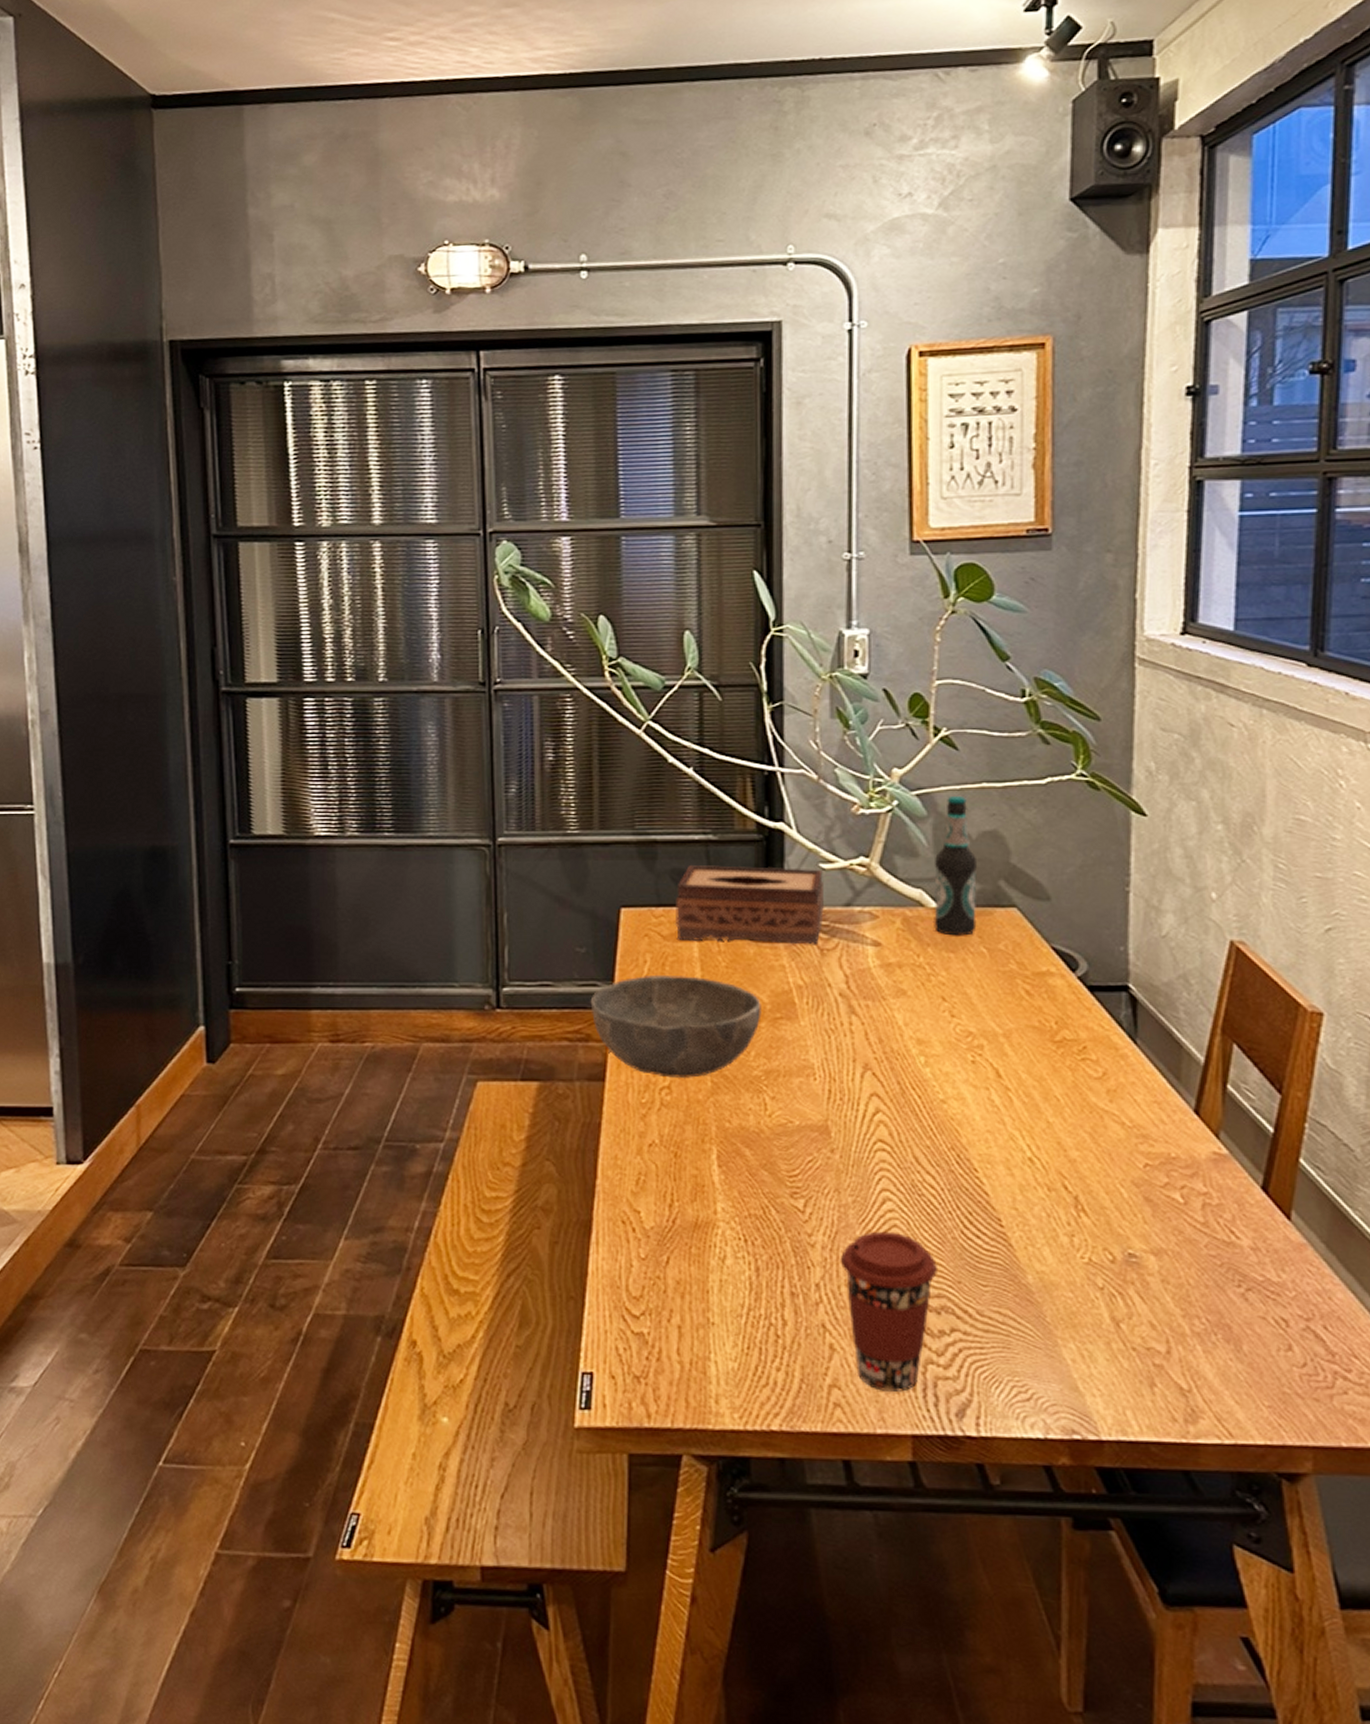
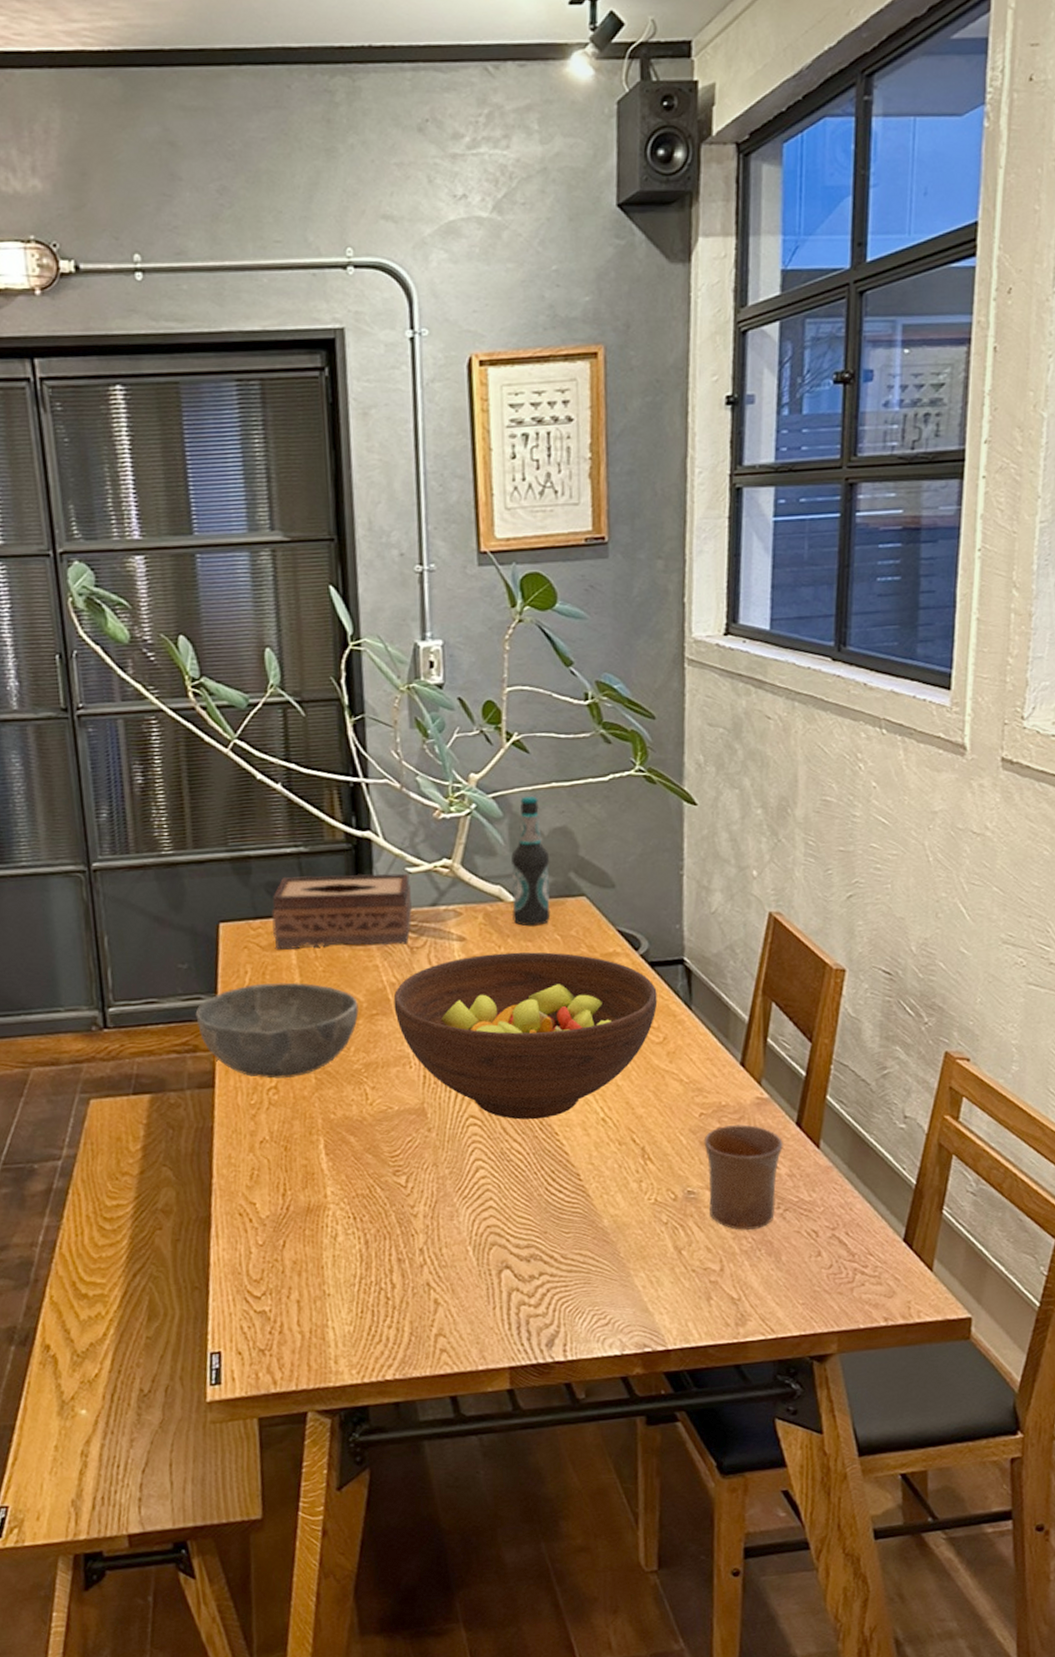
fruit bowl: none [800,963,1097,1152] -> present [393,952,658,1120]
coffee cup: present [840,1231,937,1392] -> none [440,1195,526,1334]
mug: none [1148,1182,1246,1308] -> present [703,1124,783,1230]

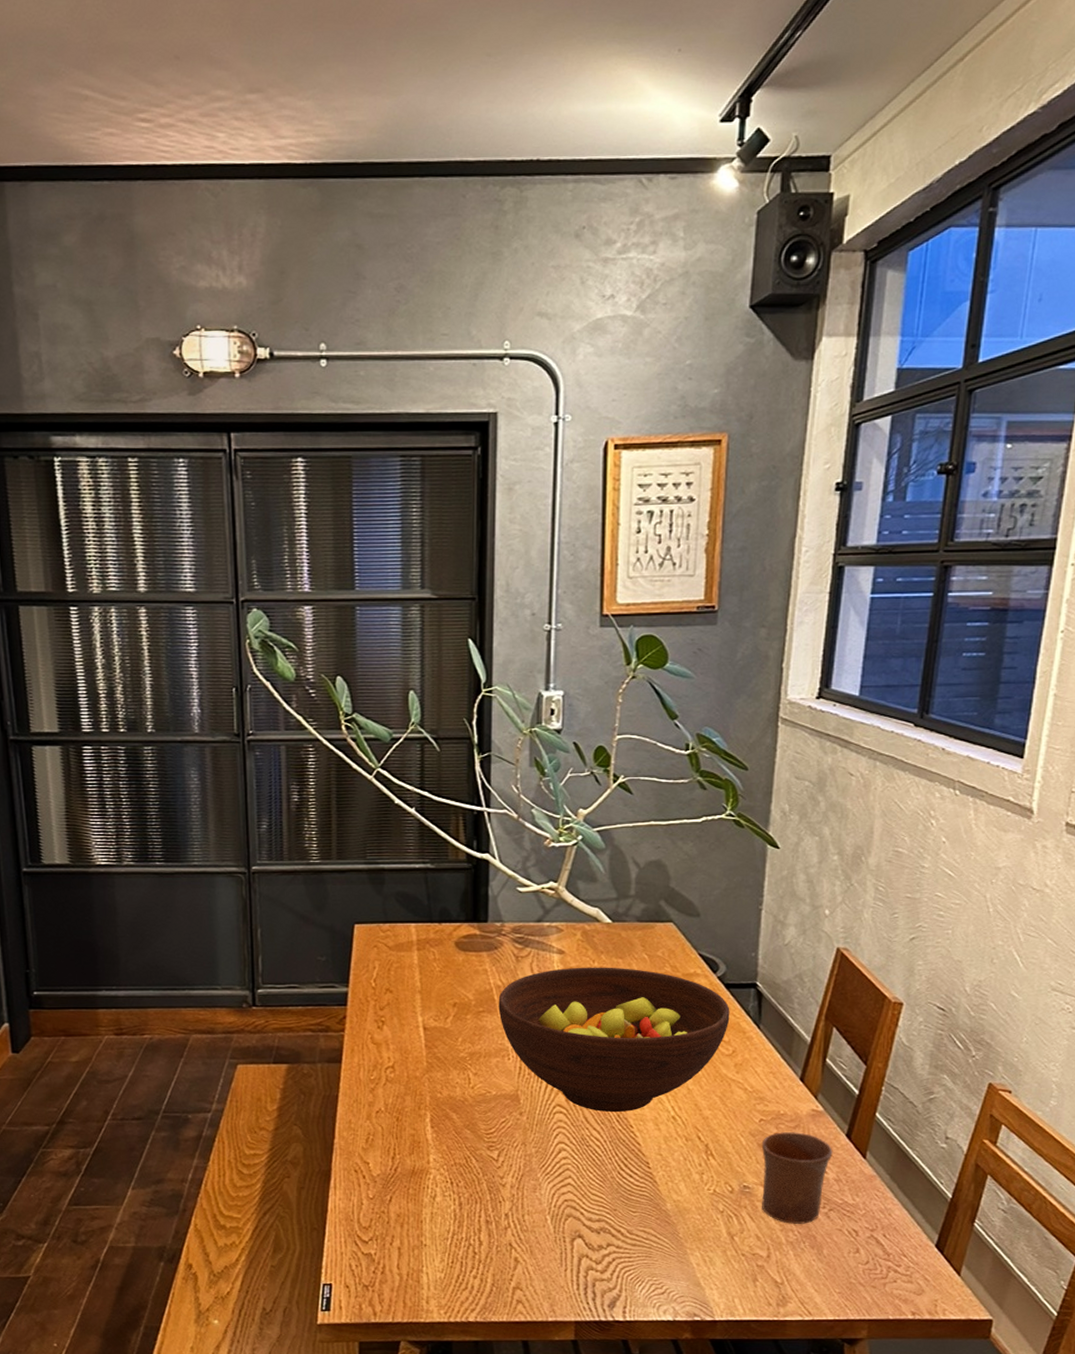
bowl: present [195,982,359,1079] -> none [329,978,468,1061]
tissue box: present [271,873,412,950] -> none [399,888,521,953]
bottle: present [511,796,551,927] -> none [607,832,644,945]

